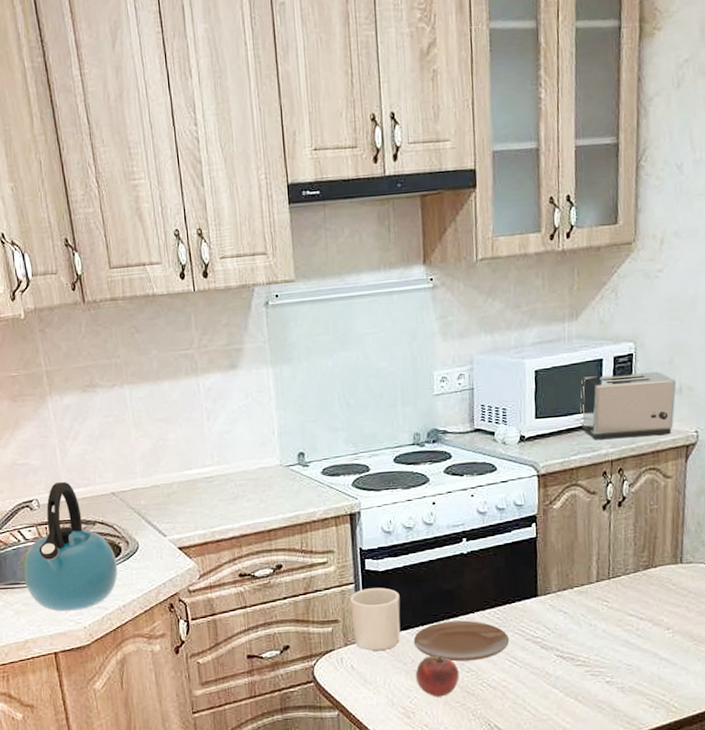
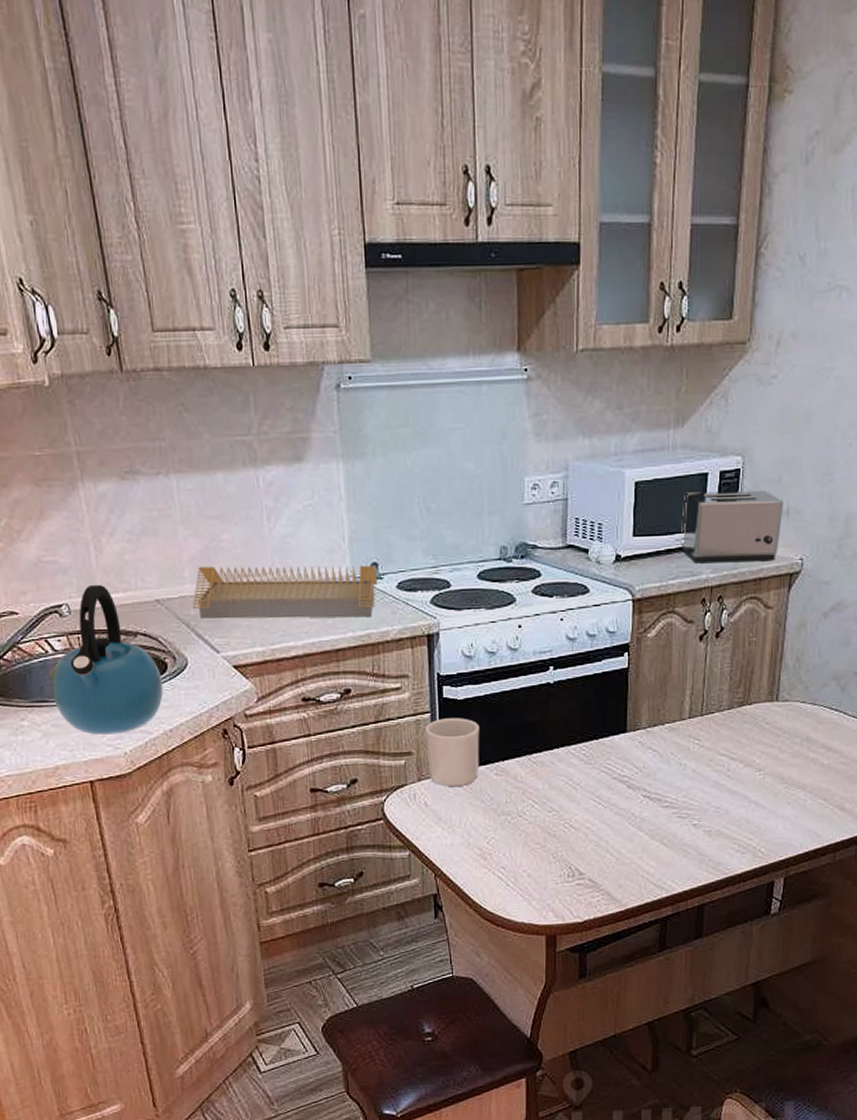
dish rack: none [143,455,304,507] -> present [193,566,378,619]
plate: present [413,620,510,662] -> none [492,756,595,800]
fruit: present [415,655,459,697] -> none [493,793,540,838]

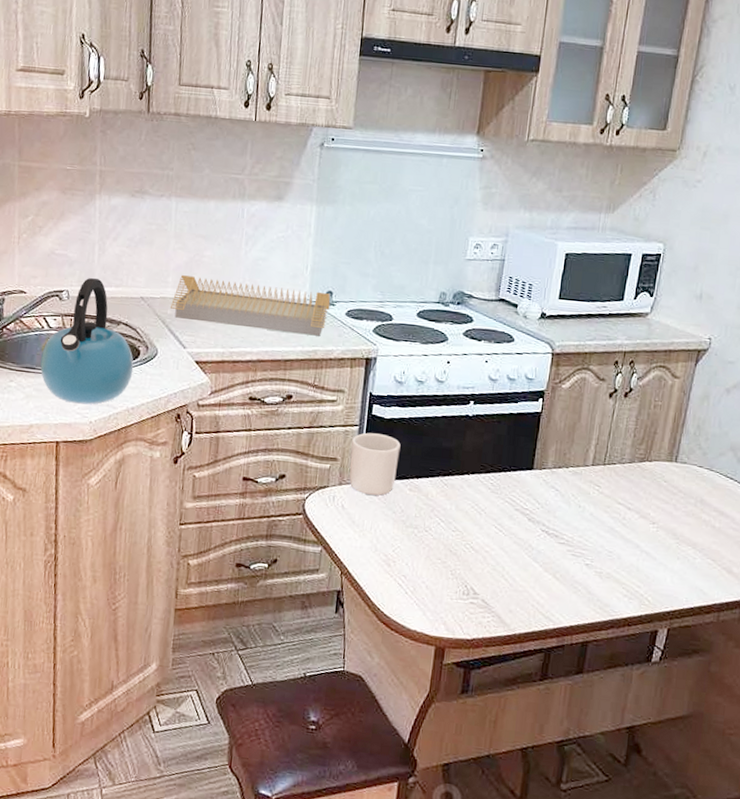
toaster: present [680,490,784,564] -> none [600,268,698,337]

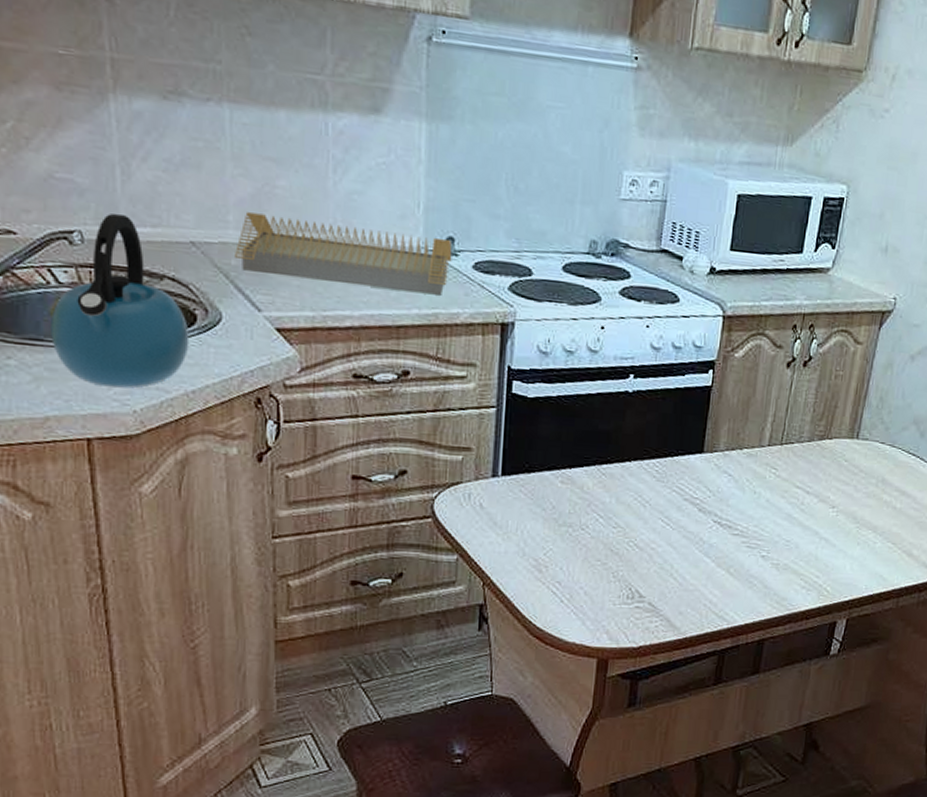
mug: present [349,432,401,496] -> none [487,415,549,491]

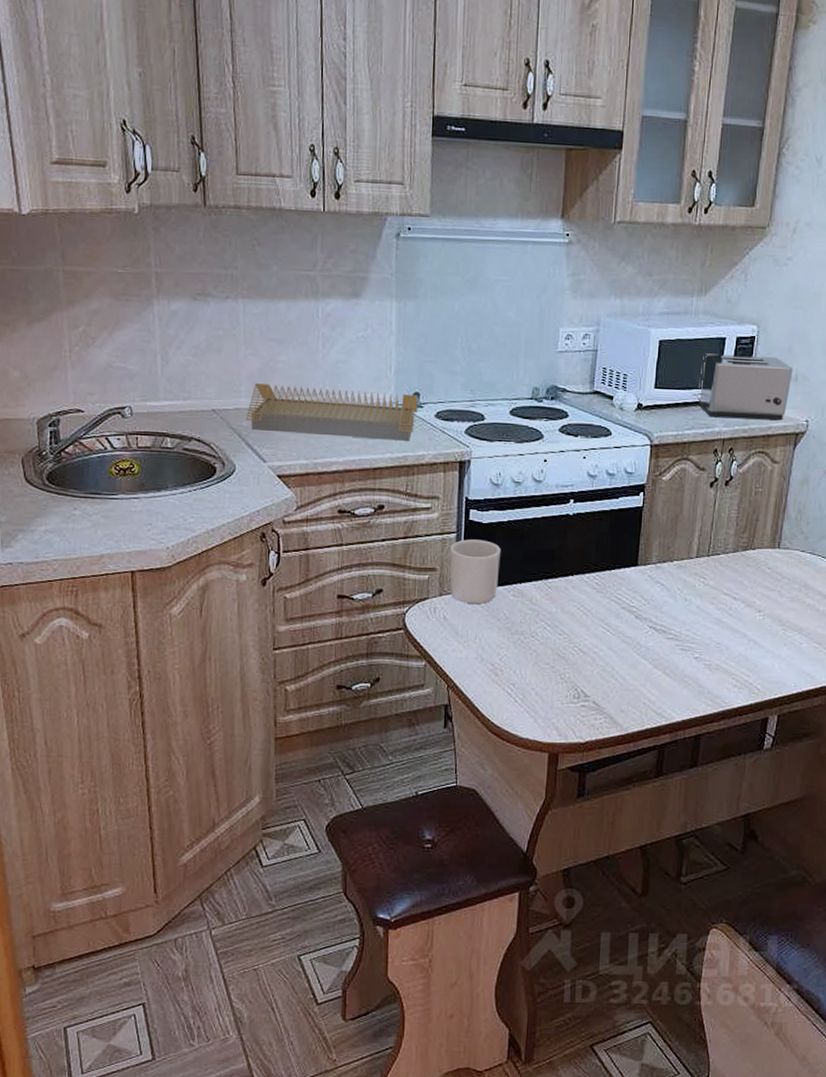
kettle: present [51,214,190,388] -> none [106,392,211,529]
mug: none [487,415,549,491] -> present [449,539,501,605]
toaster: none [777,213,884,297] -> present [697,353,793,421]

